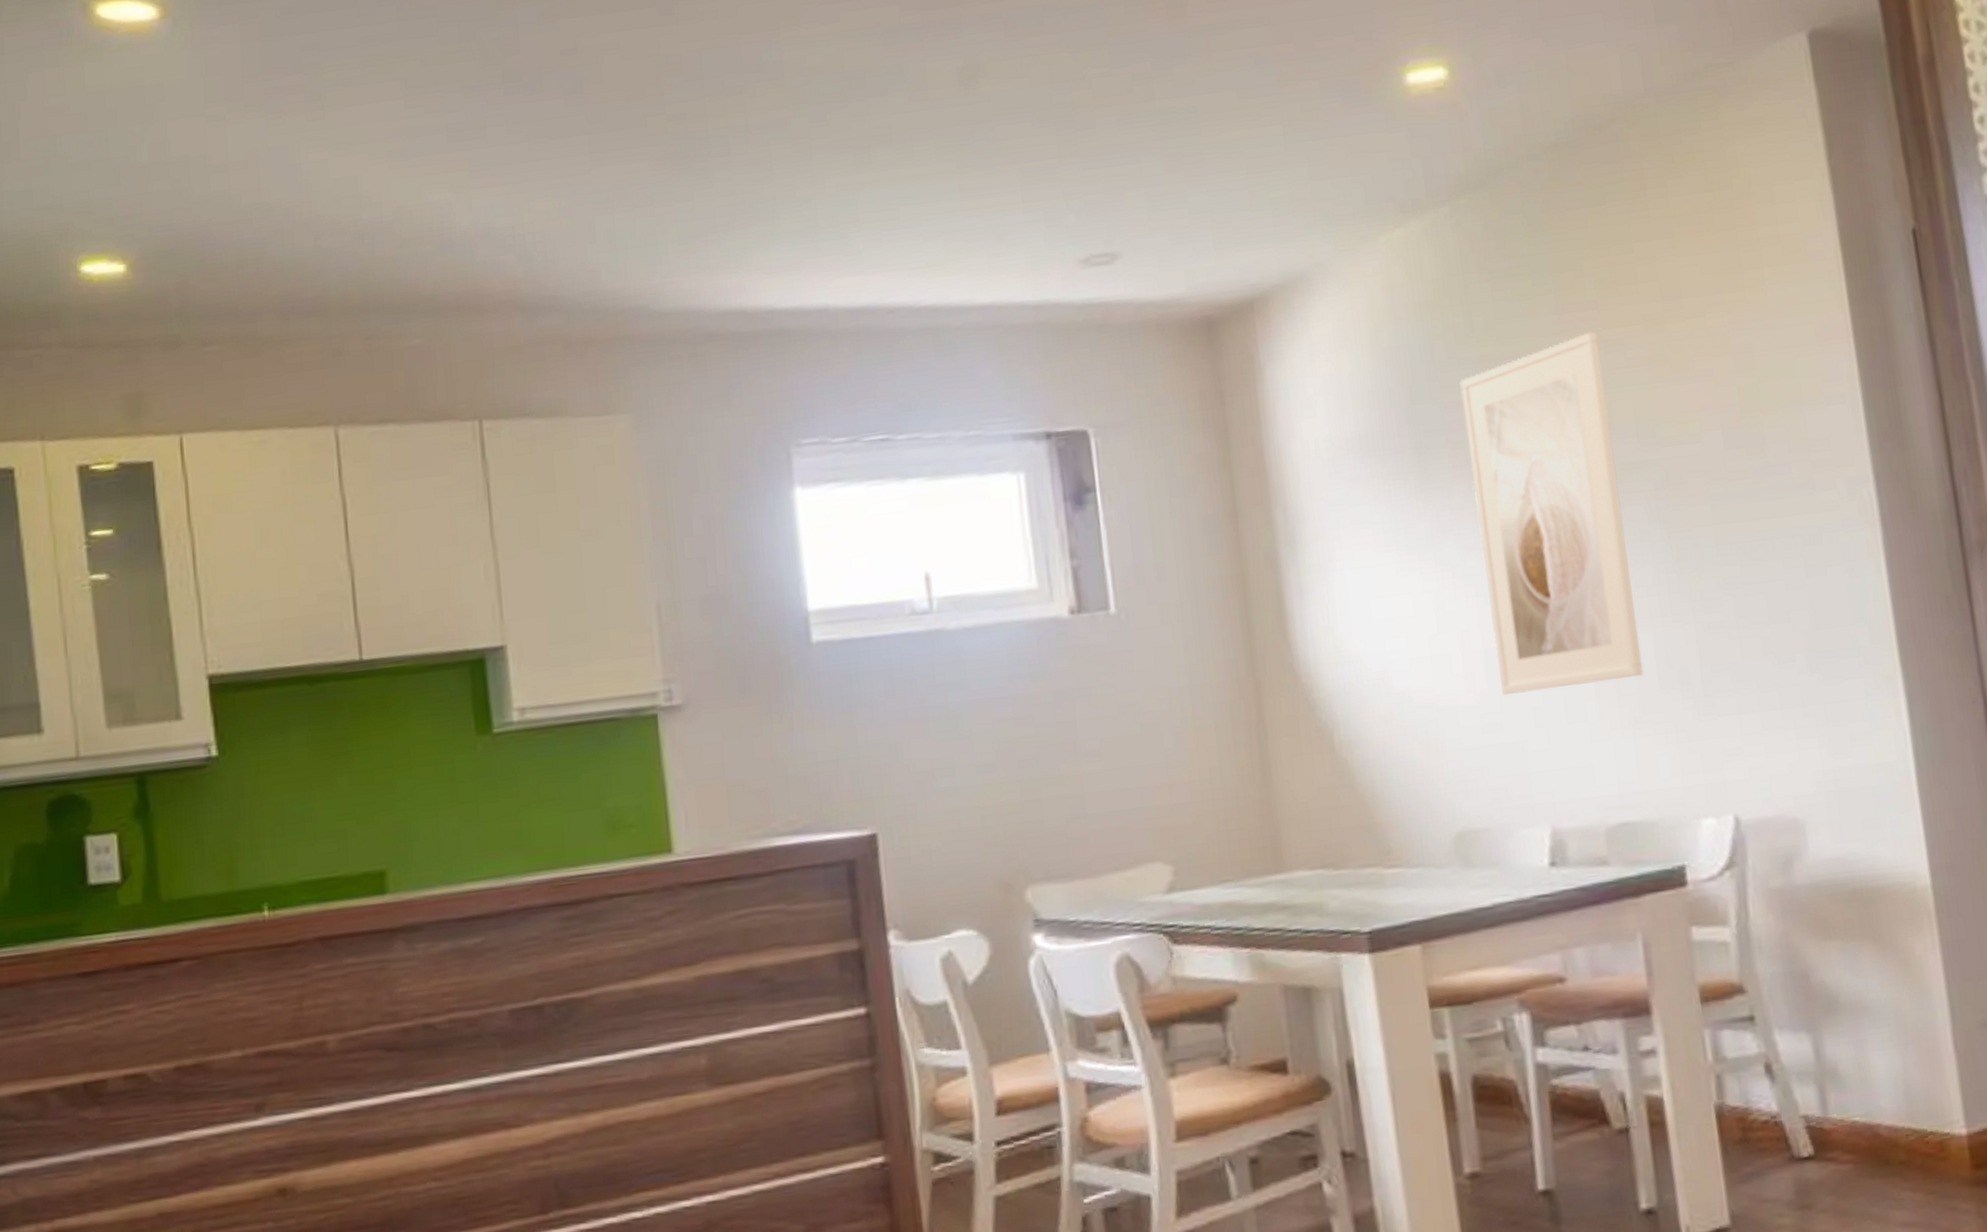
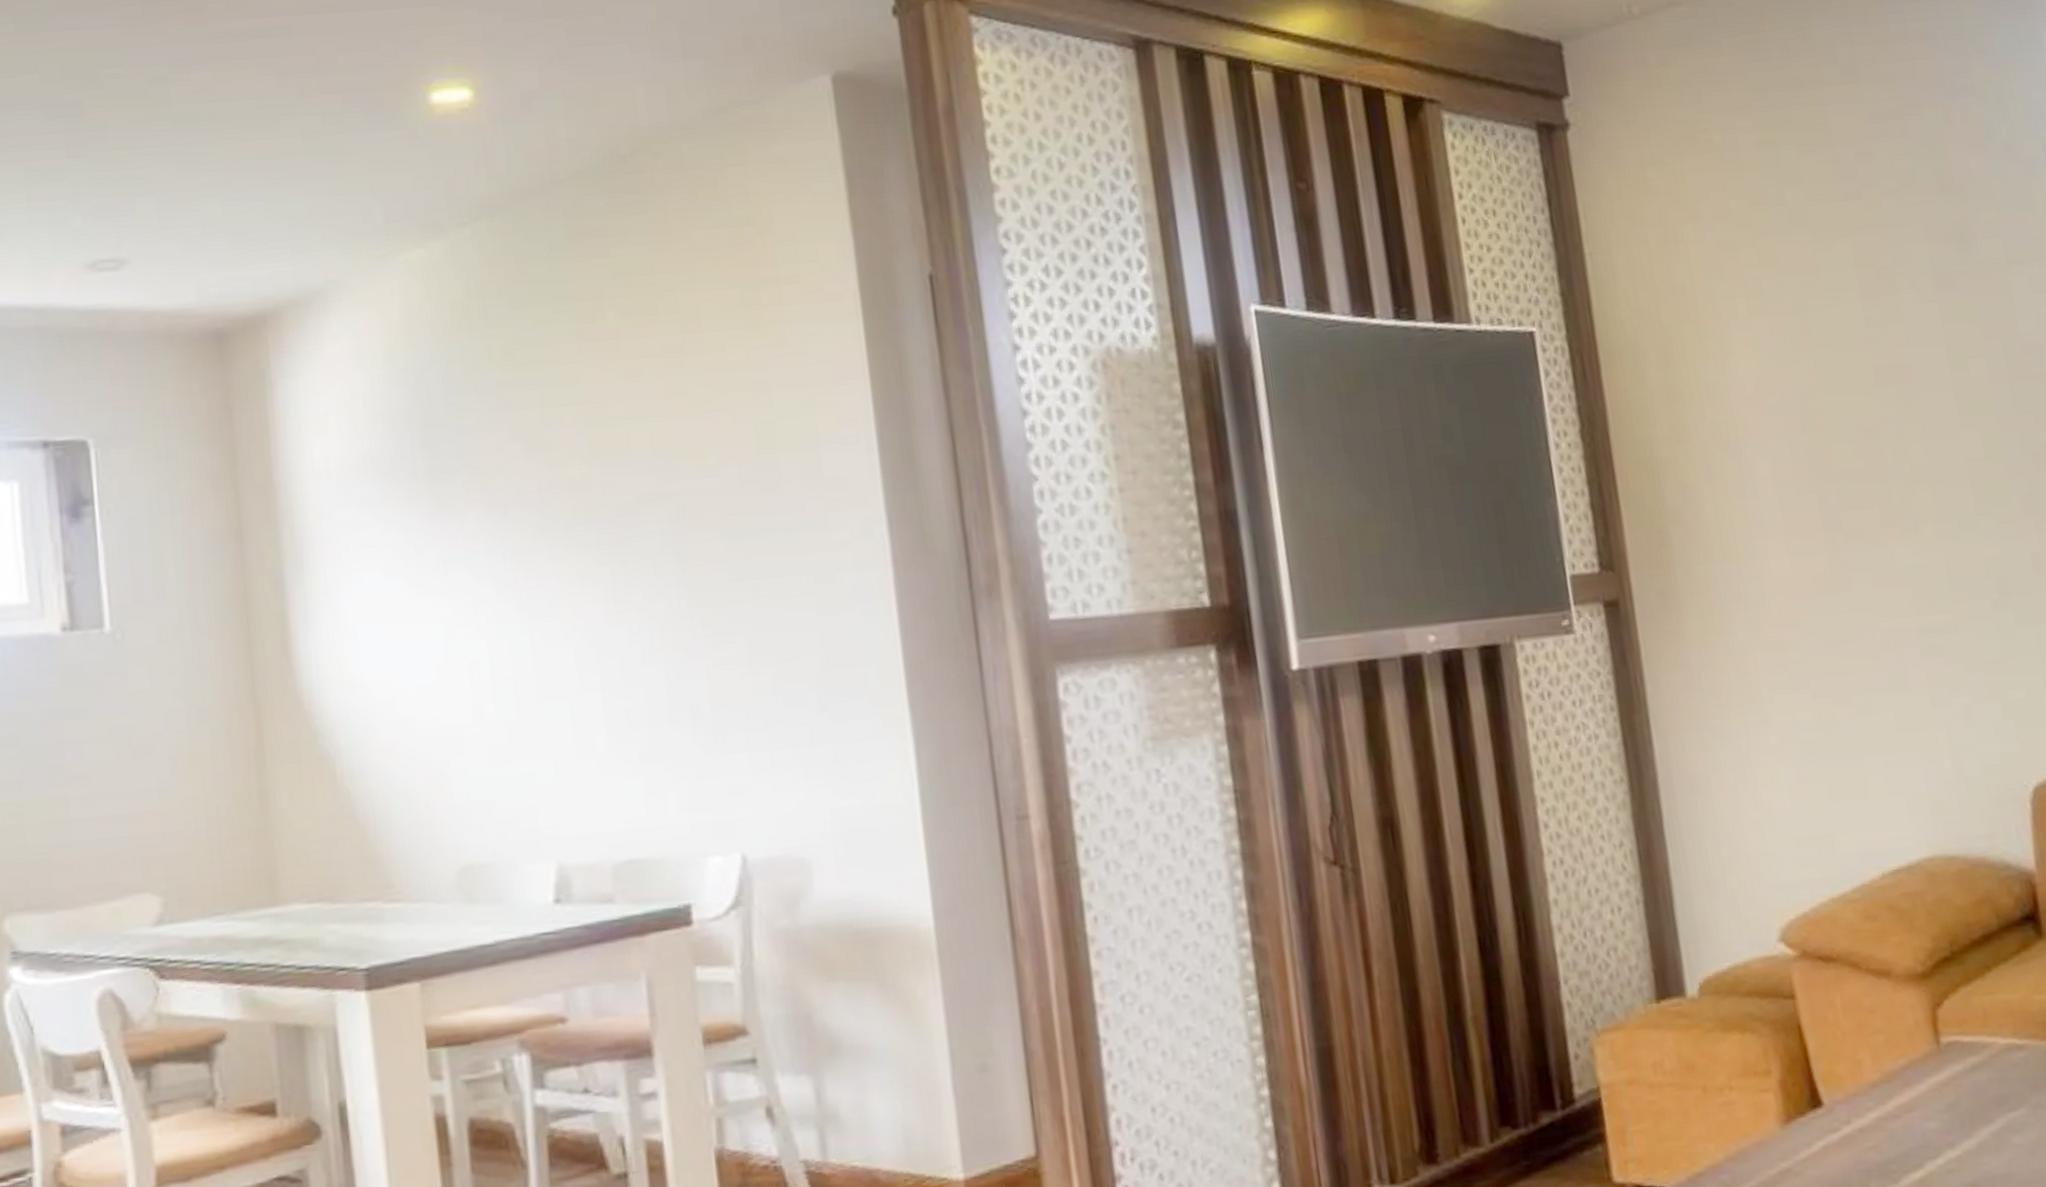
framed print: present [1460,332,1644,696] -> none [476,362,654,728]

